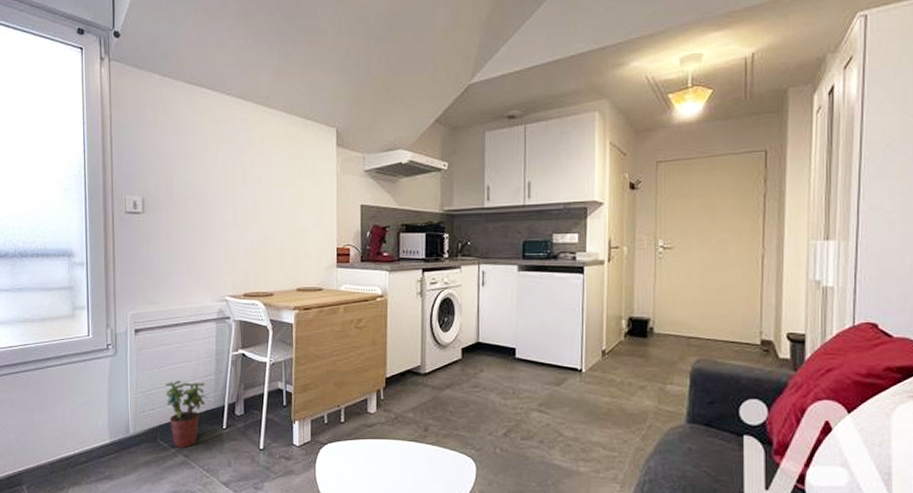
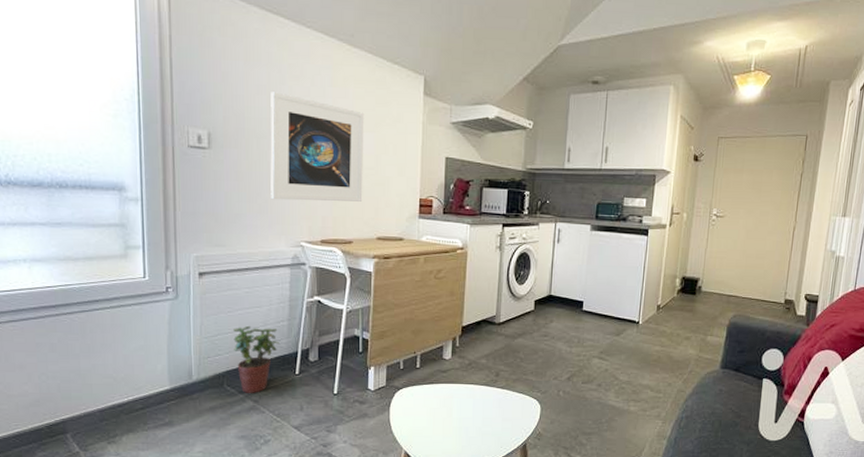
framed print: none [196,156,282,257] -> present [270,92,364,202]

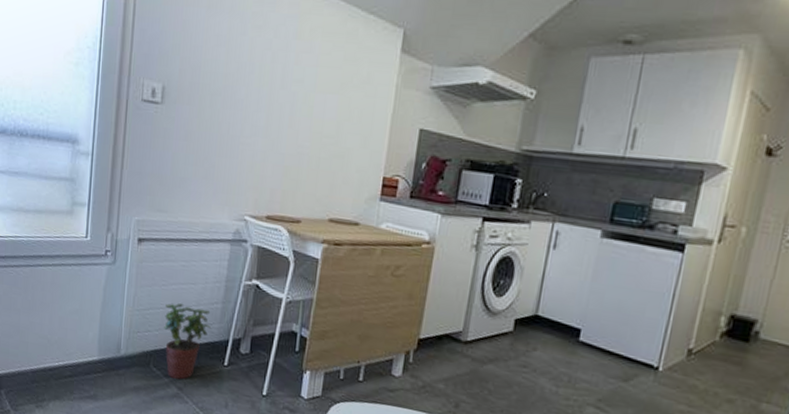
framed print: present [270,92,364,202] -> none [218,43,330,175]

